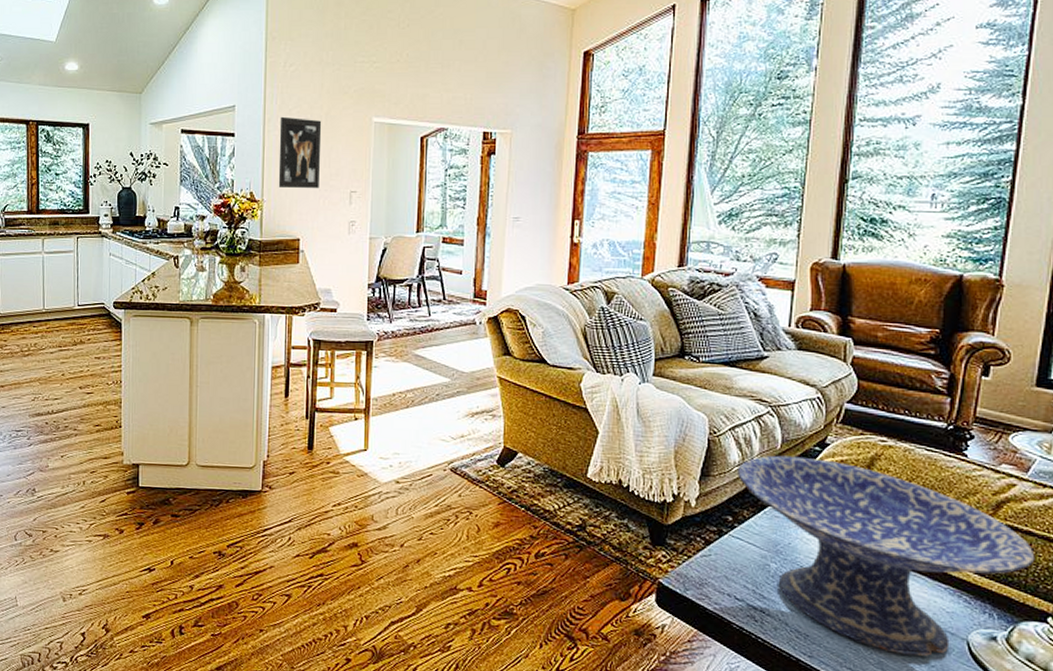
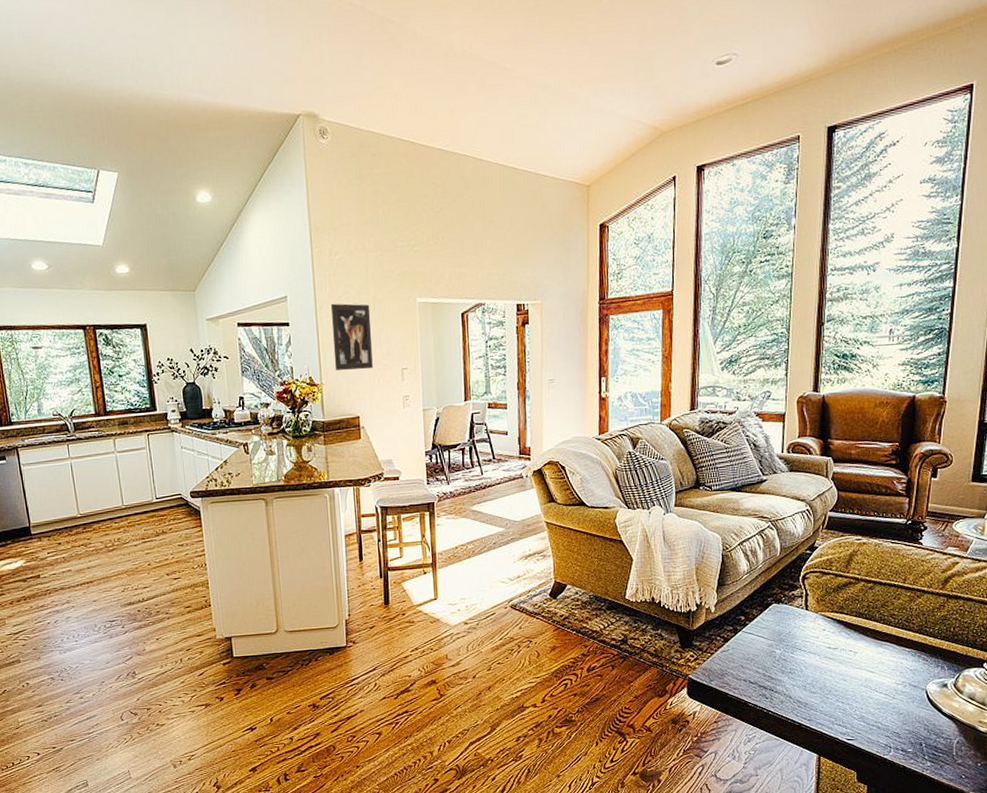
decorative bowl: present [738,455,1035,656] -> none [747,560,974,708]

